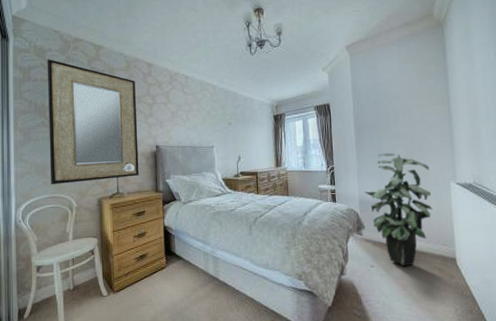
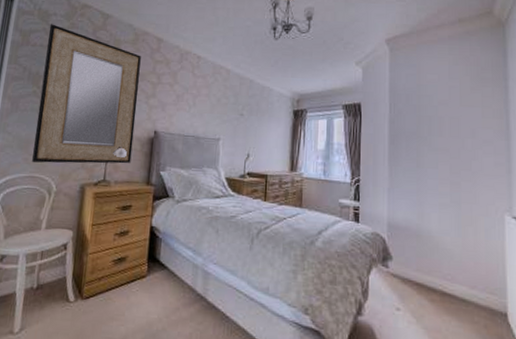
indoor plant: present [364,152,433,267] -> none [395,168,481,316]

